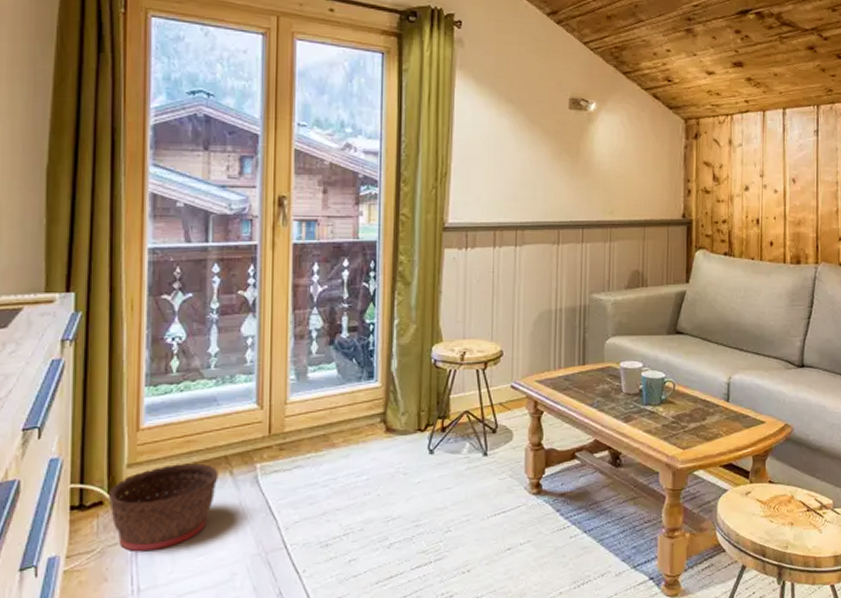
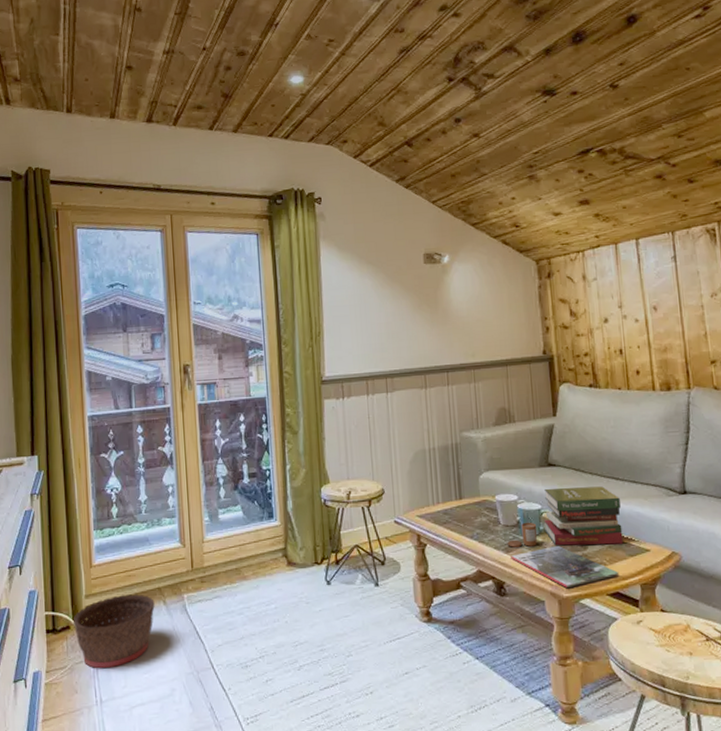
candle: none [627,390,659,417] -> present [507,522,537,548]
magazine: none [630,415,734,459] -> present [511,545,620,588]
books: none [665,356,742,416] -> present [543,486,624,546]

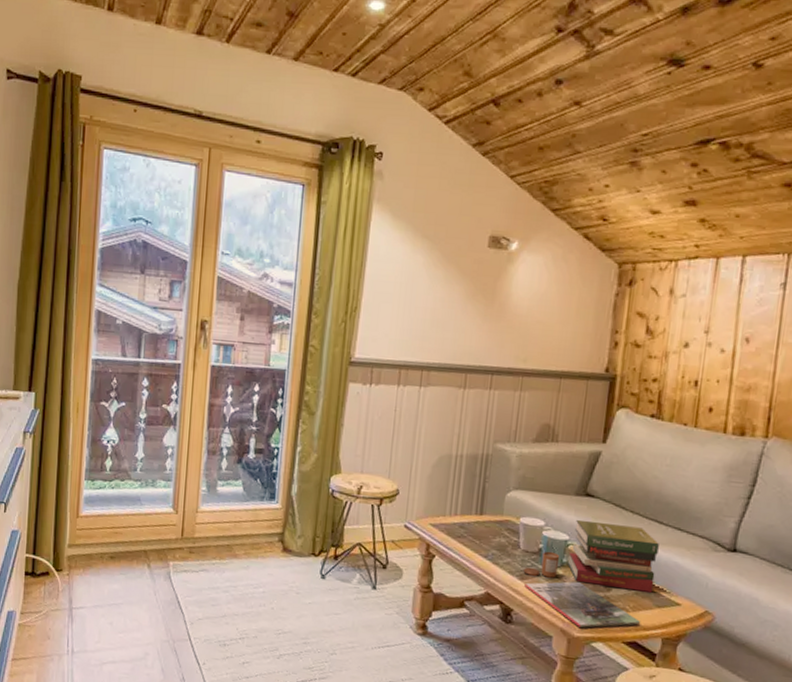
basket: present [72,594,155,669] -> none [52,550,139,621]

